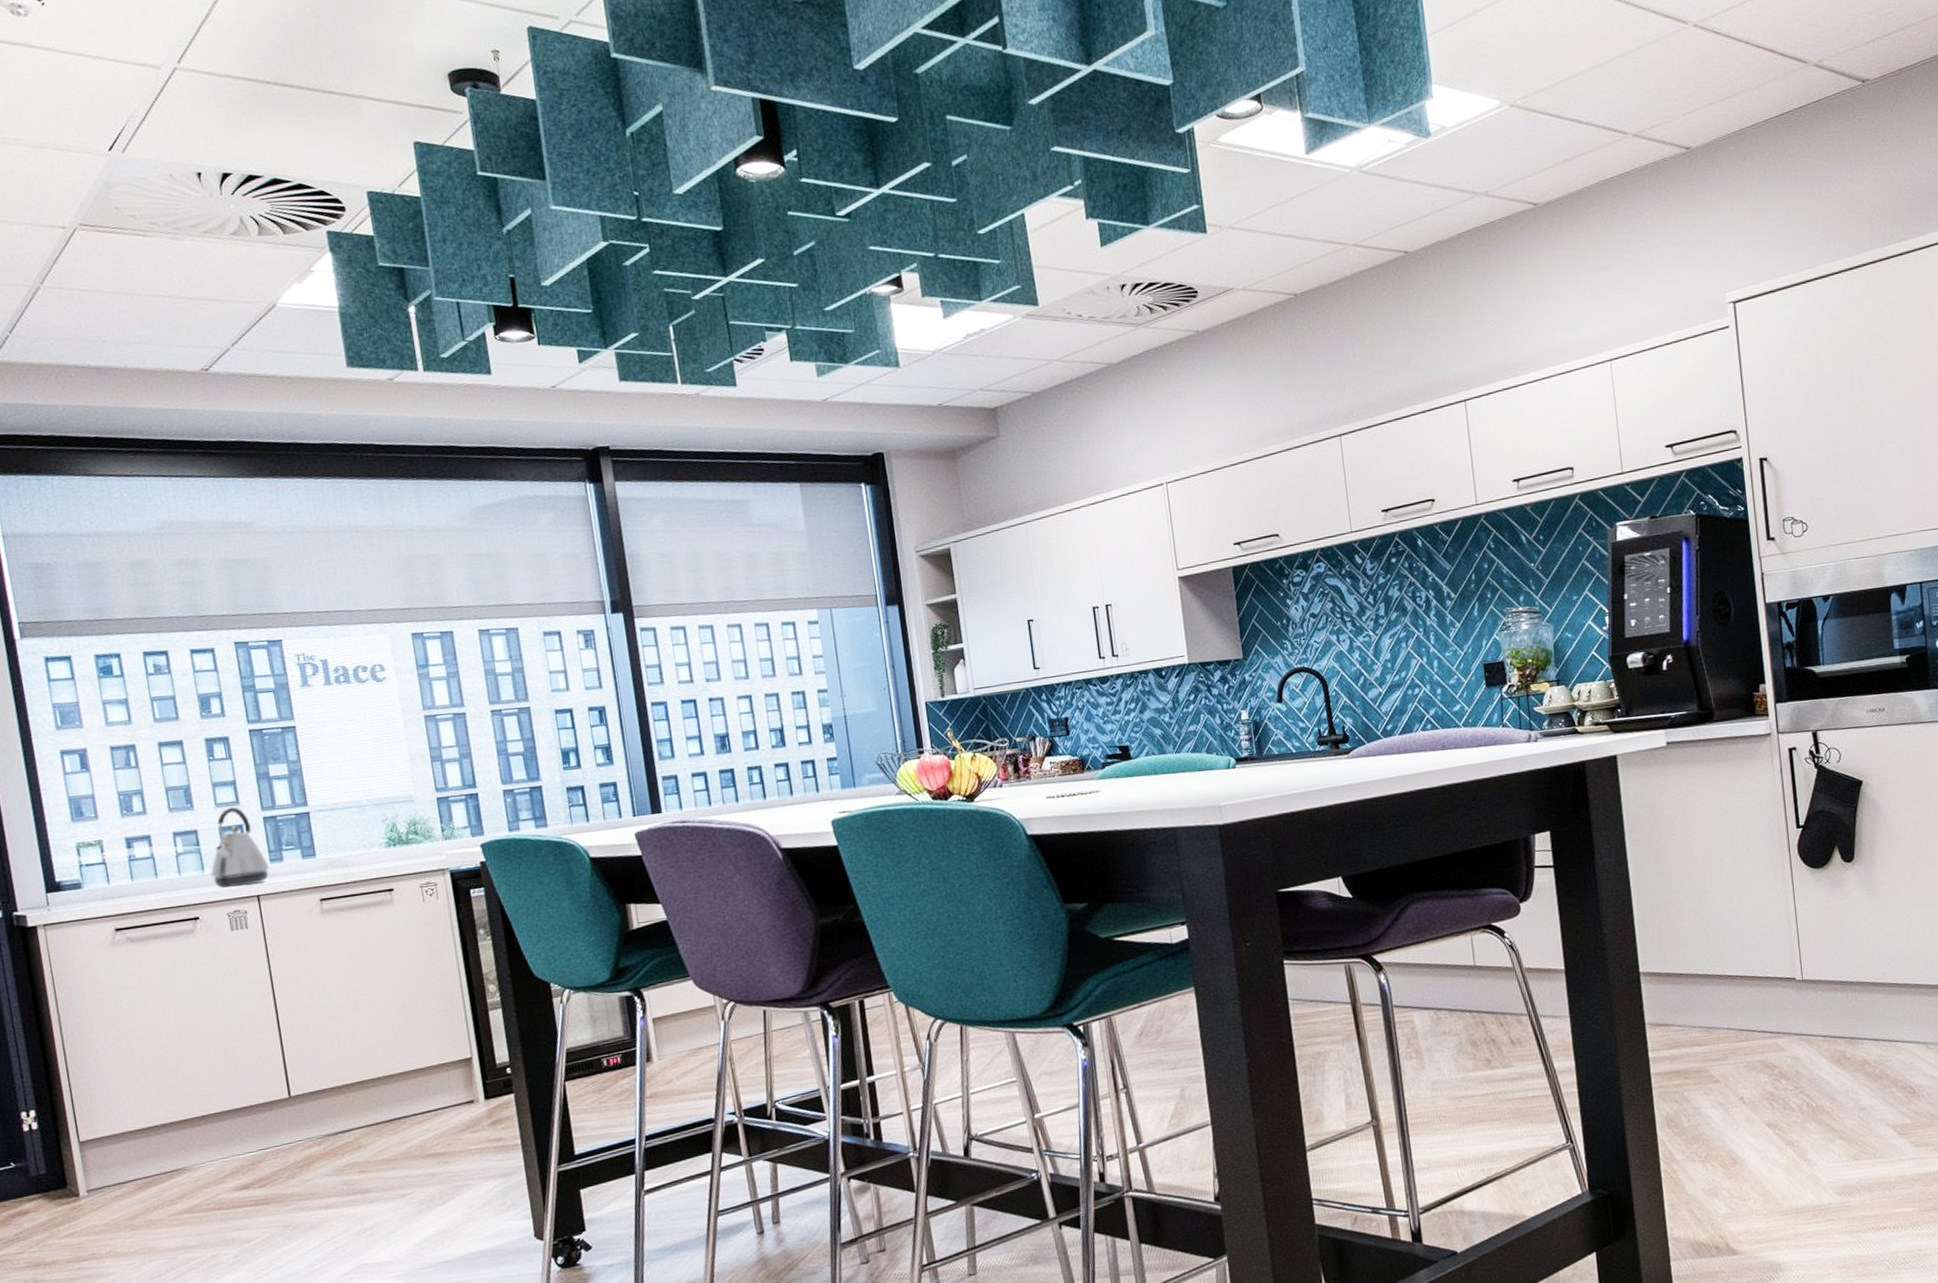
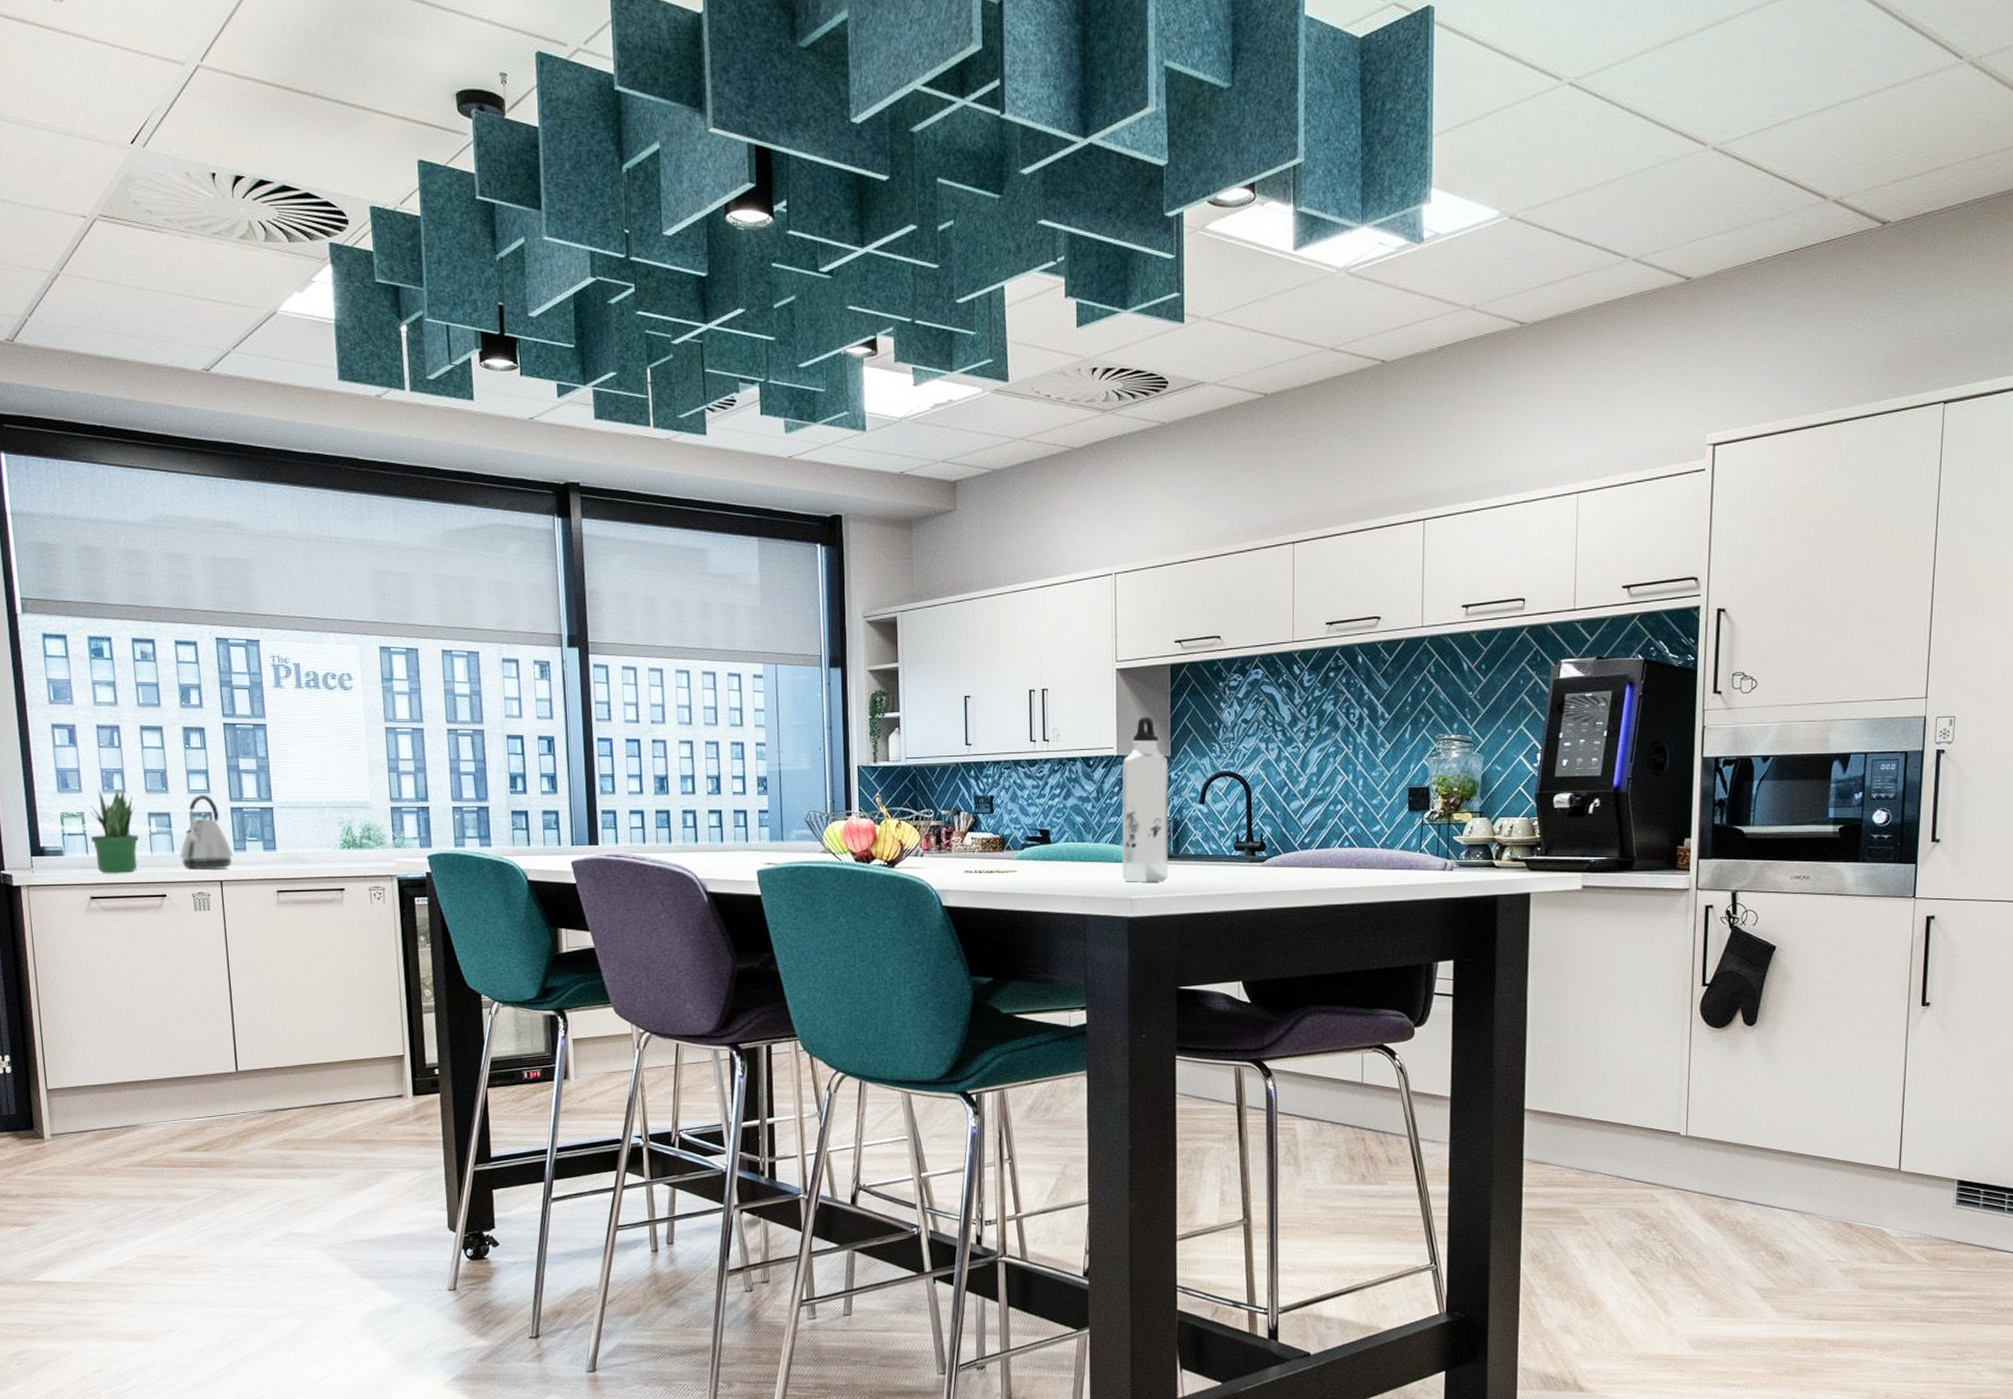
planter: none [108,812,165,903] -> present [90,788,139,874]
water bottle: none [1195,621,1254,790] -> present [1122,717,1169,882]

